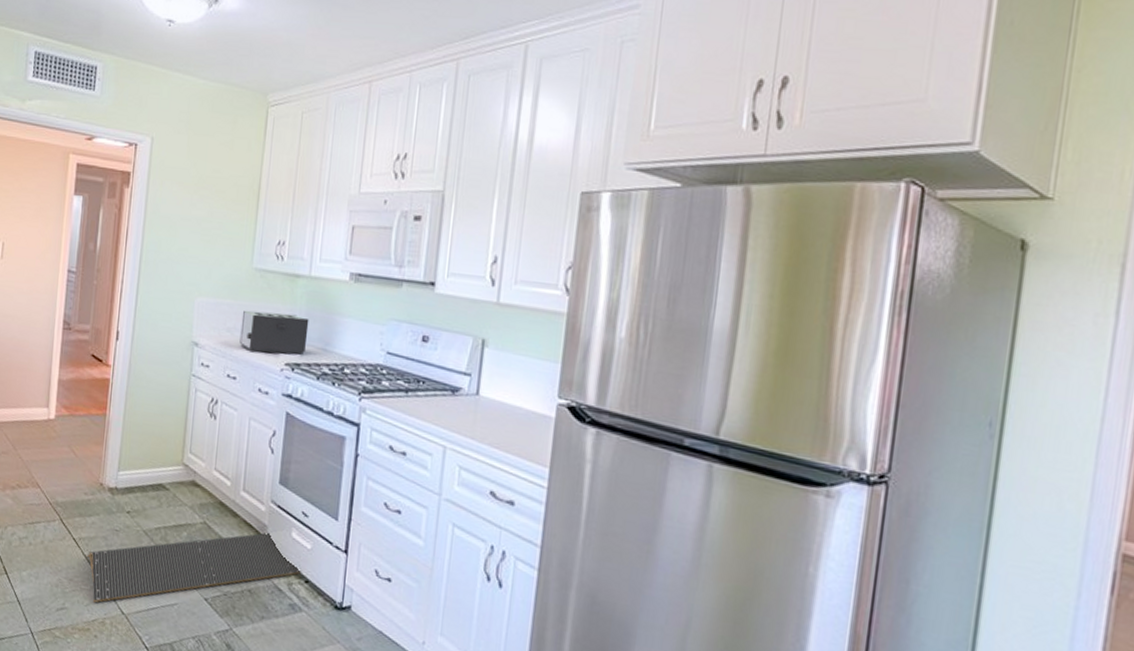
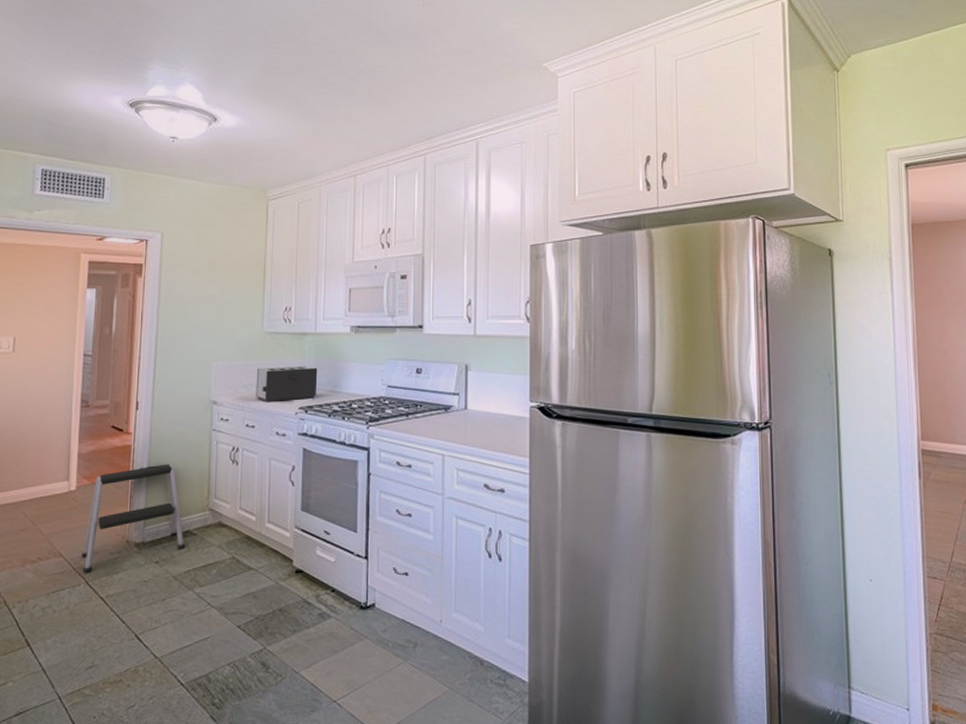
step stool: none [57,405,158,510] -> present [81,464,186,573]
floor mat: present [87,532,301,603] -> none [116,554,327,654]

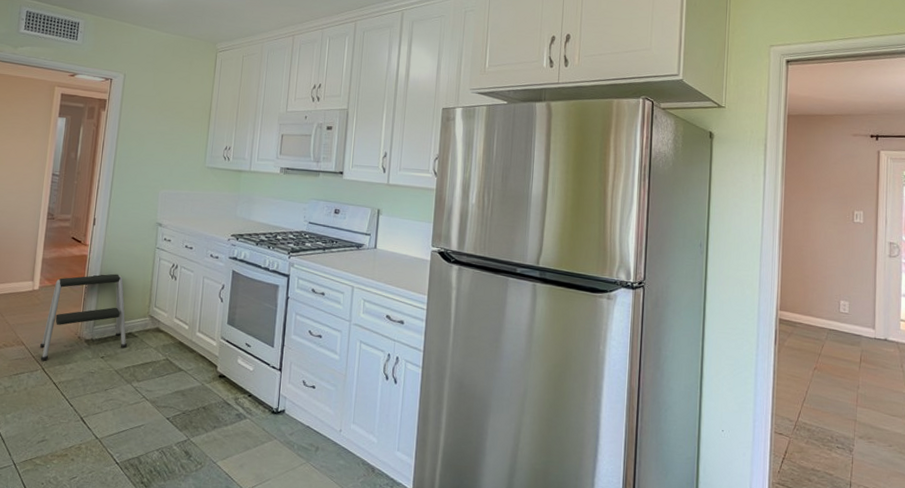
toaster: present [256,366,318,403] -> none [195,198,250,229]

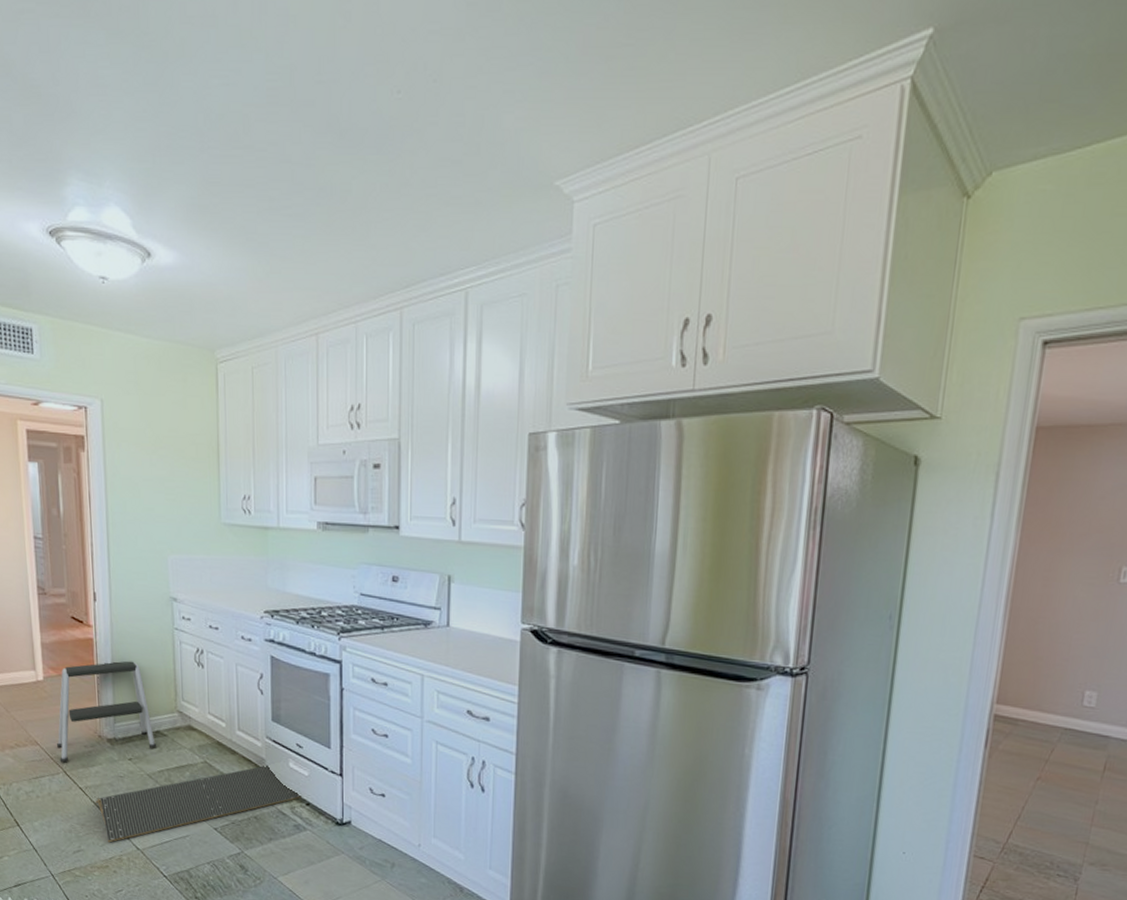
floor mat: none [66,361,246,433] -> present [96,765,302,843]

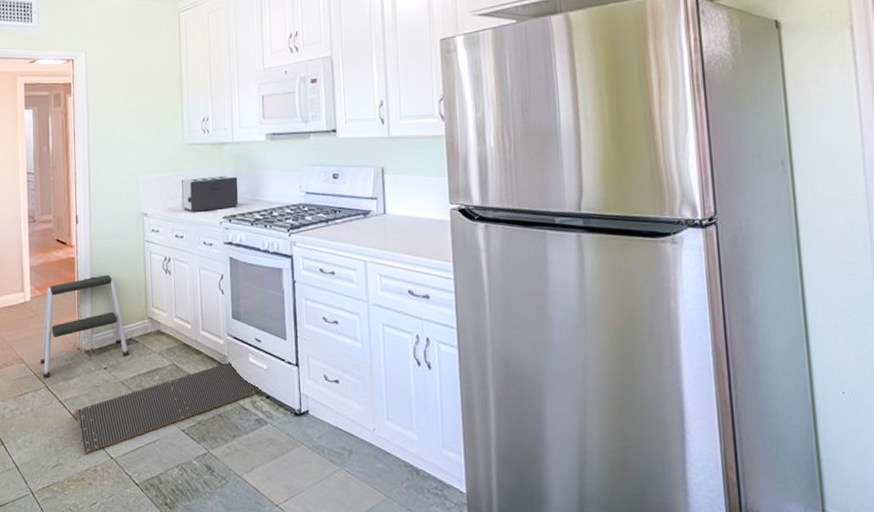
toaster: none [216,564,283,604] -> present [181,175,239,213]

